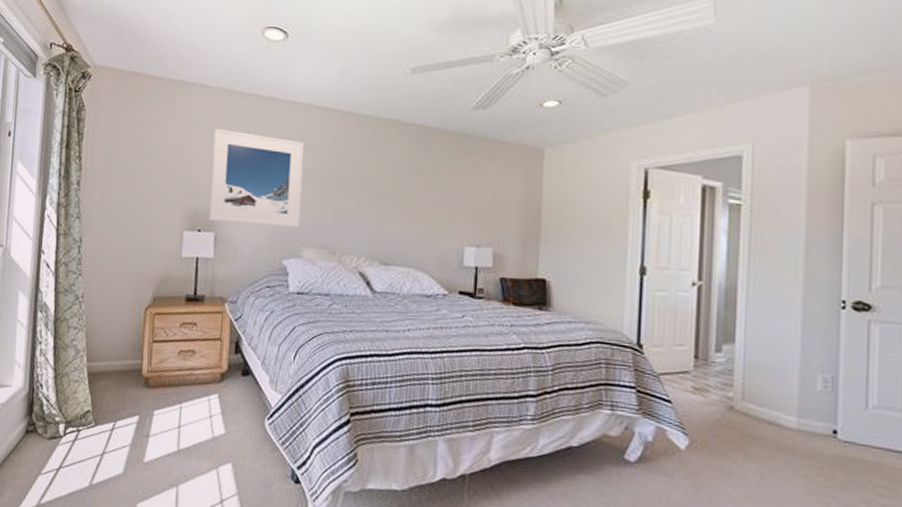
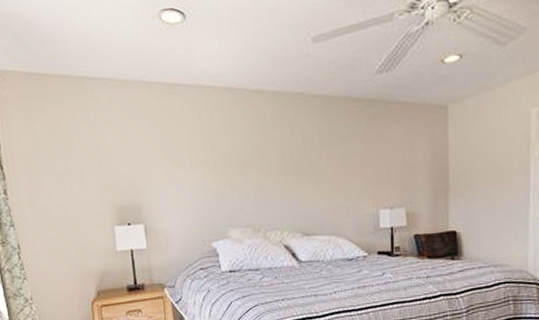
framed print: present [209,129,305,228] -> none [127,122,223,214]

